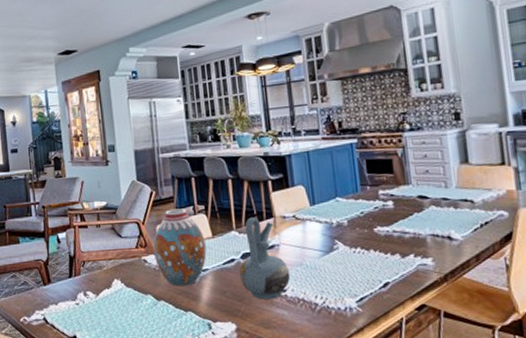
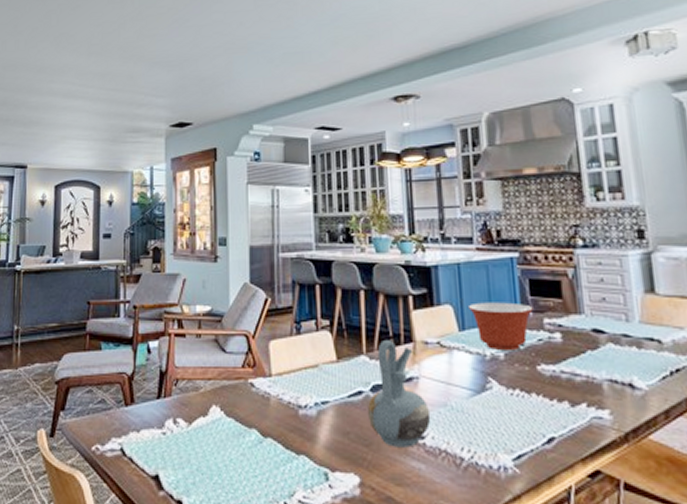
vase: present [152,208,207,287] -> none [263,322,328,422]
mixing bowl: none [316,179,370,218] -> present [467,302,533,350]

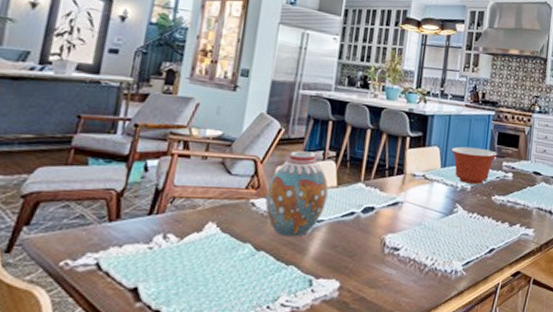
vase: none [263,322,328,422] -> present [265,151,329,237]
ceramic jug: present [367,340,431,448] -> none [355,171,408,258]

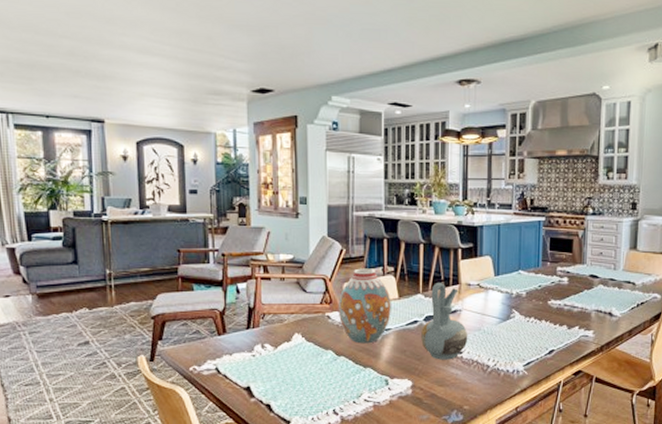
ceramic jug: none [355,171,408,258] -> present [420,283,468,360]
mixing bowl: present [450,146,497,184] -> none [503,254,551,290]

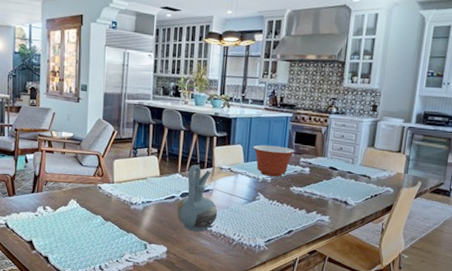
vase: present [338,268,391,344] -> none [108,148,153,213]
mixing bowl: none [503,254,551,290] -> present [252,144,295,177]

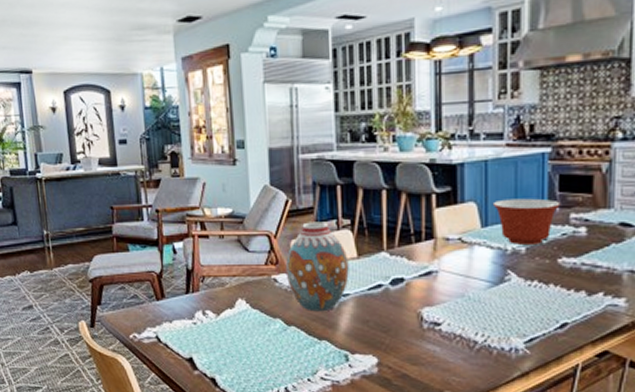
vase: none [108,148,153,213] -> present [285,221,349,312]
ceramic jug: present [176,165,218,232] -> none [386,238,448,333]

